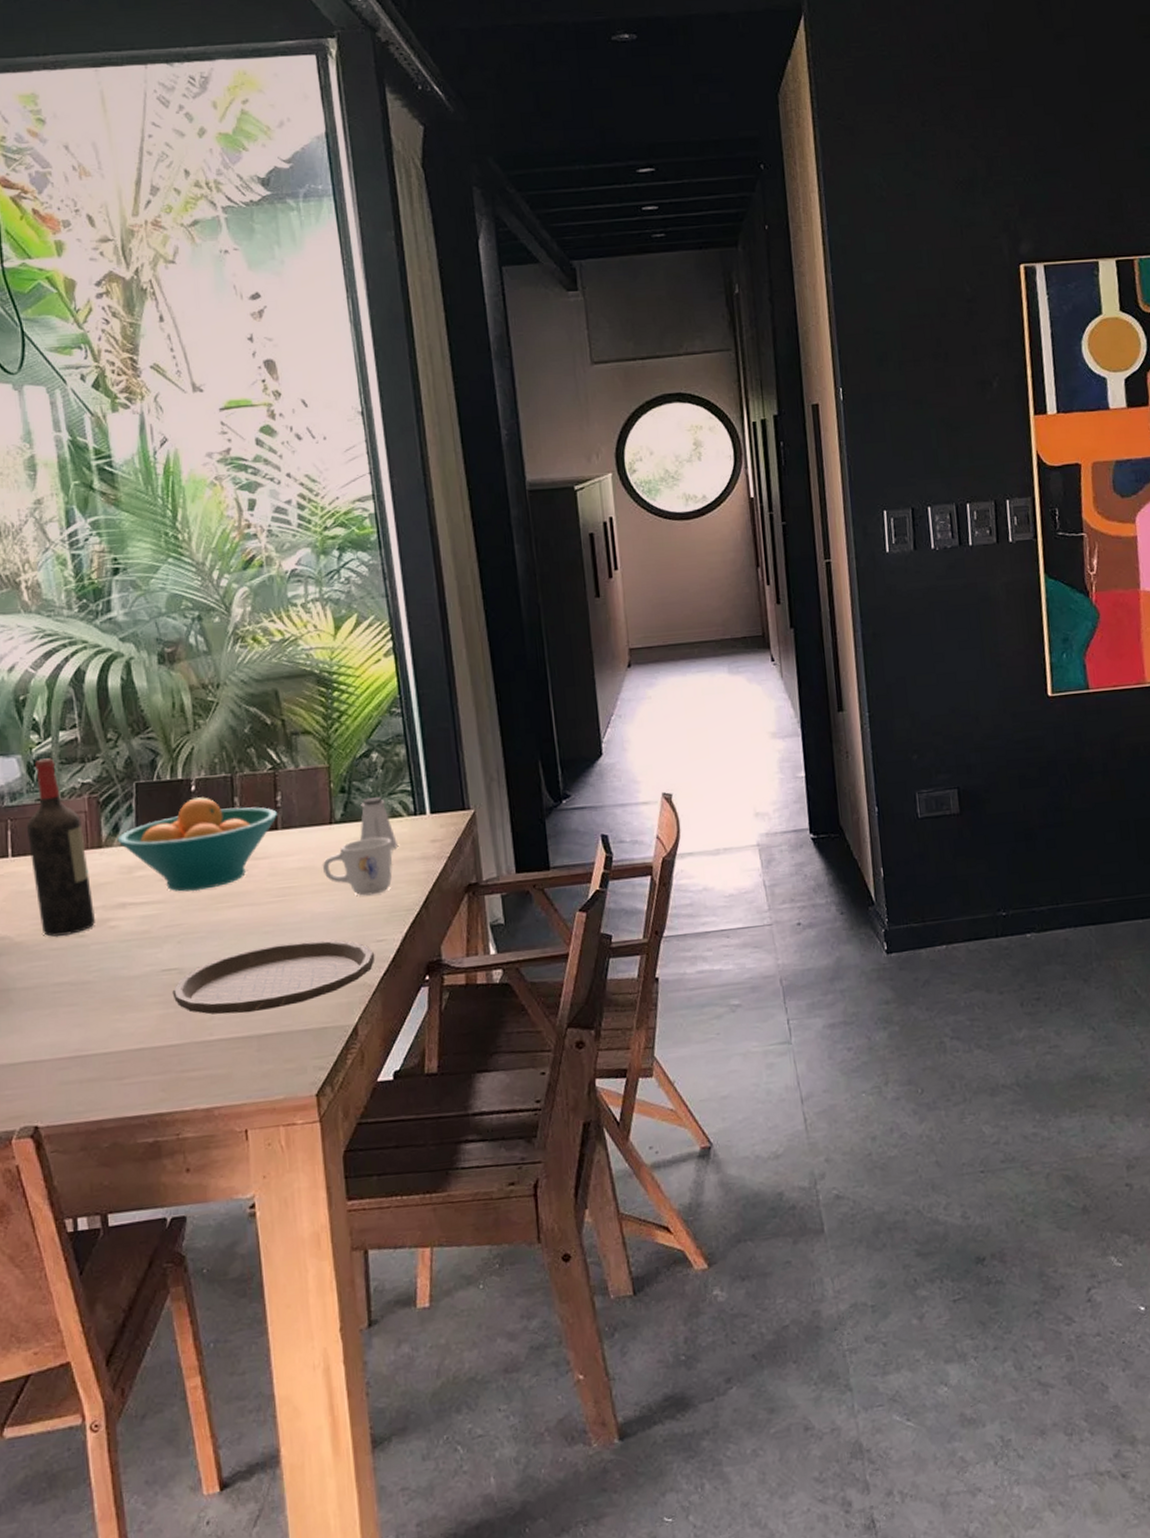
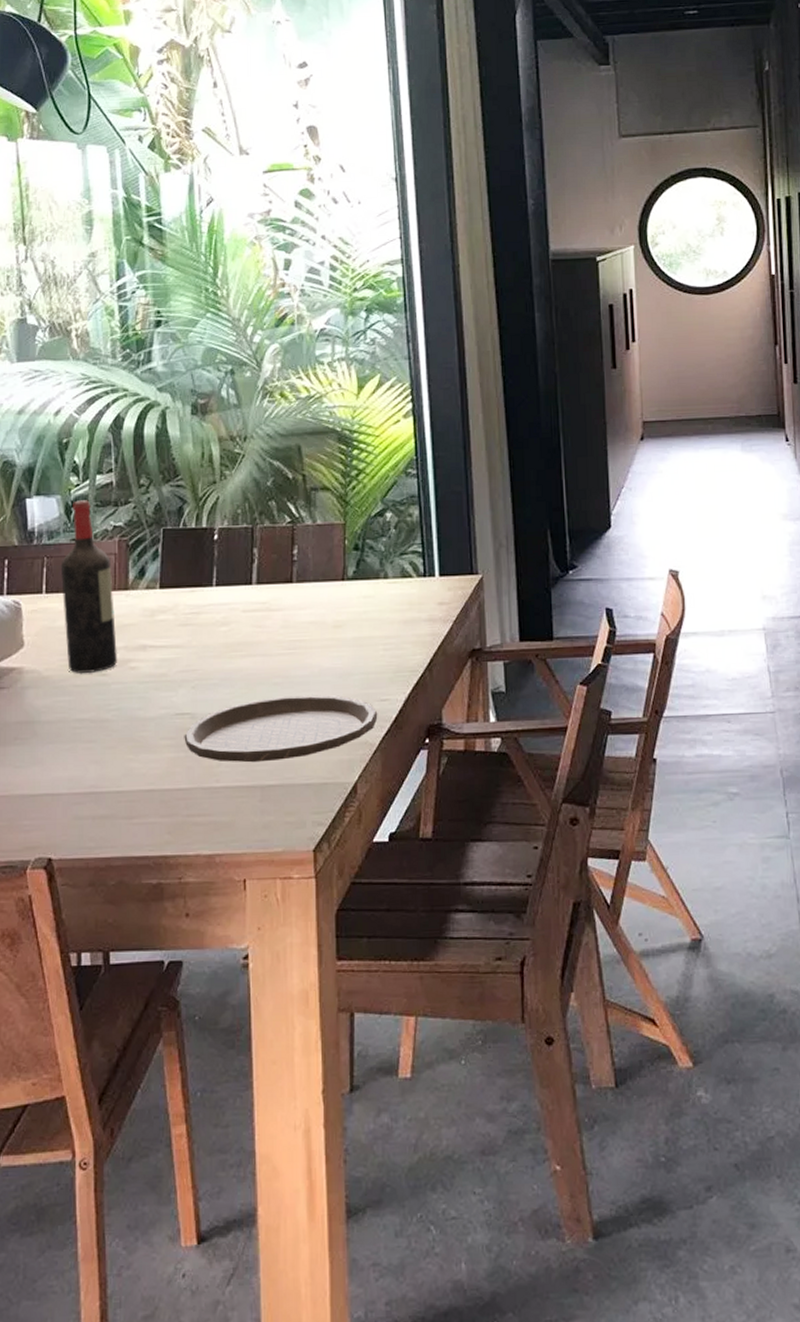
fruit bowl: present [117,797,278,892] -> none [142,546,294,639]
mug: present [323,837,393,896] -> none [333,596,400,654]
saltshaker: present [360,797,397,849] -> none [370,556,405,609]

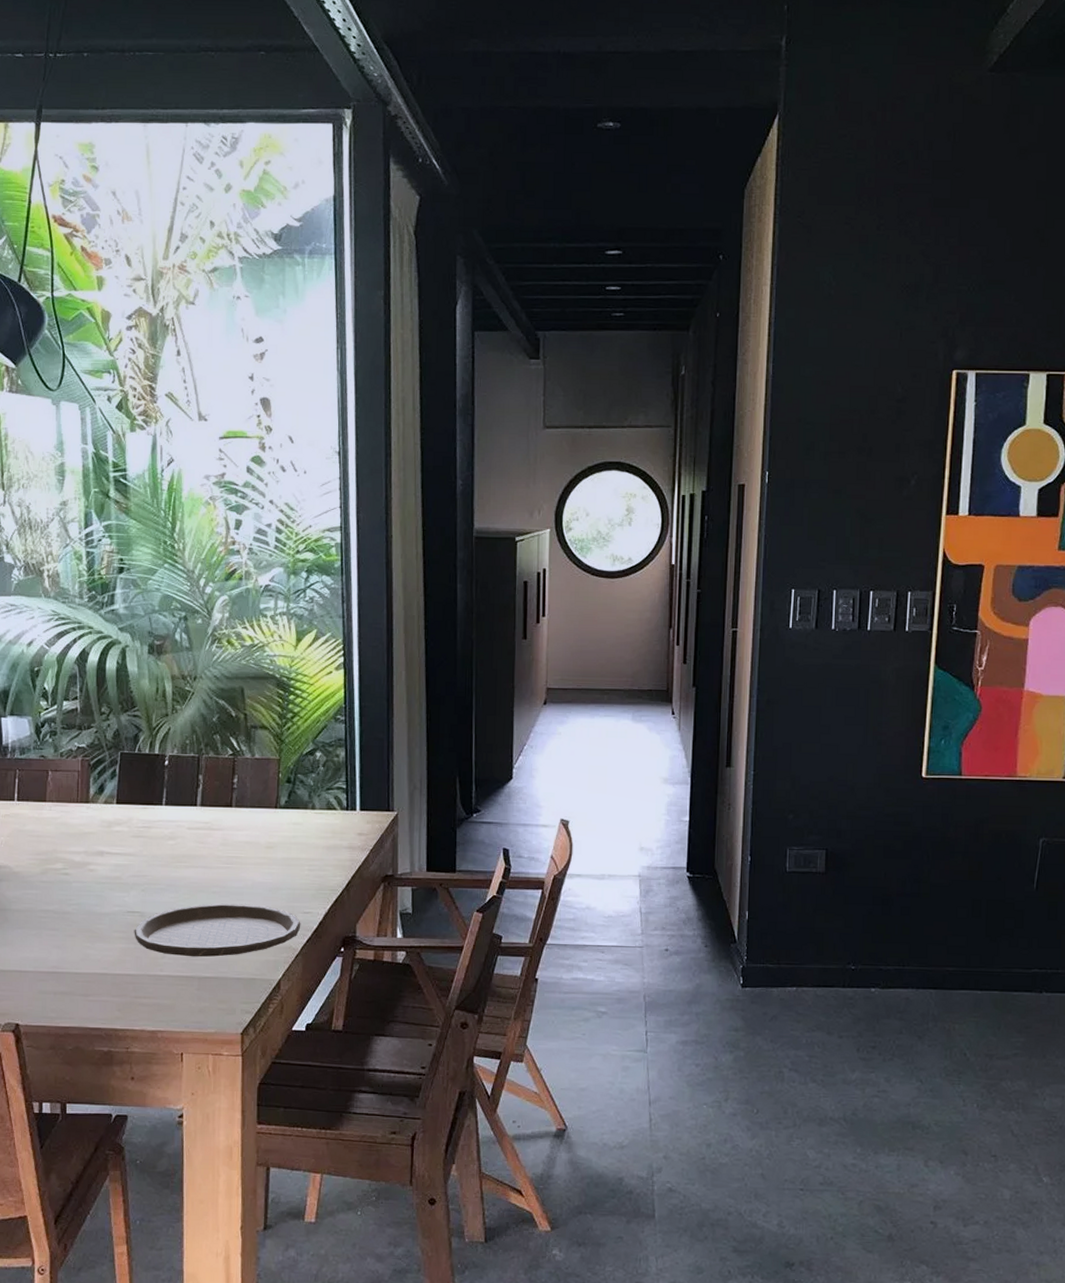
wine bottle: present [60,500,117,674] -> none [30,722,78,873]

